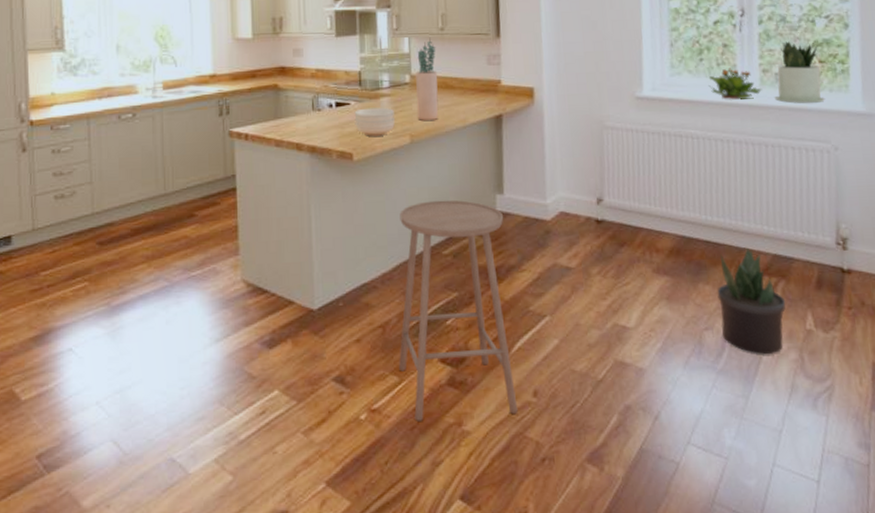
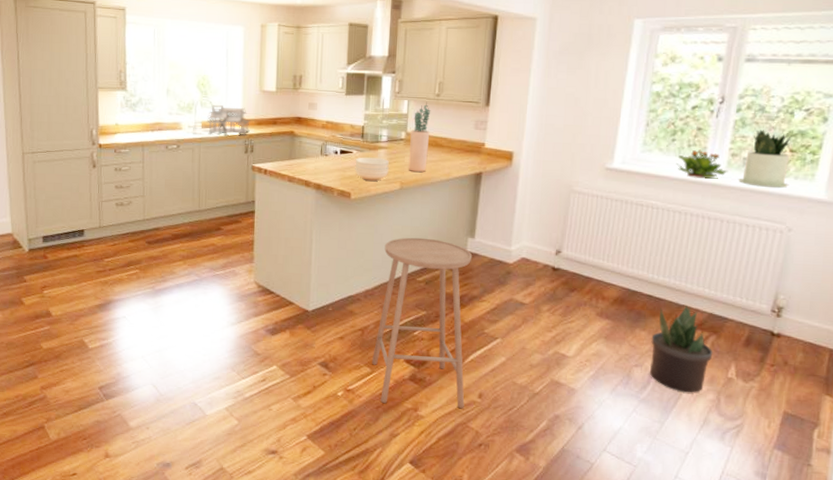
dish rack: none [168,59,225,97] -> present [206,104,251,136]

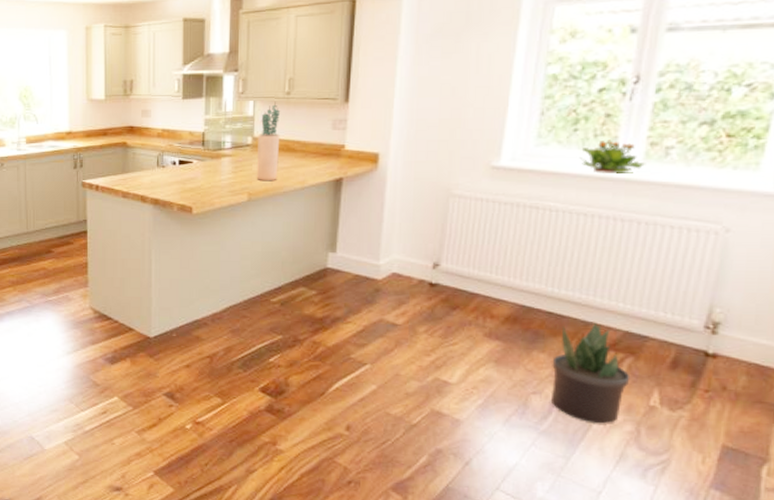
dish rack: present [206,104,251,136] -> none [31,117,79,151]
bowl: present [355,157,389,181] -> none [196,167,234,193]
stool: present [371,237,473,408] -> none [222,254,334,442]
planter: present [738,130,793,189] -> none [660,112,730,182]

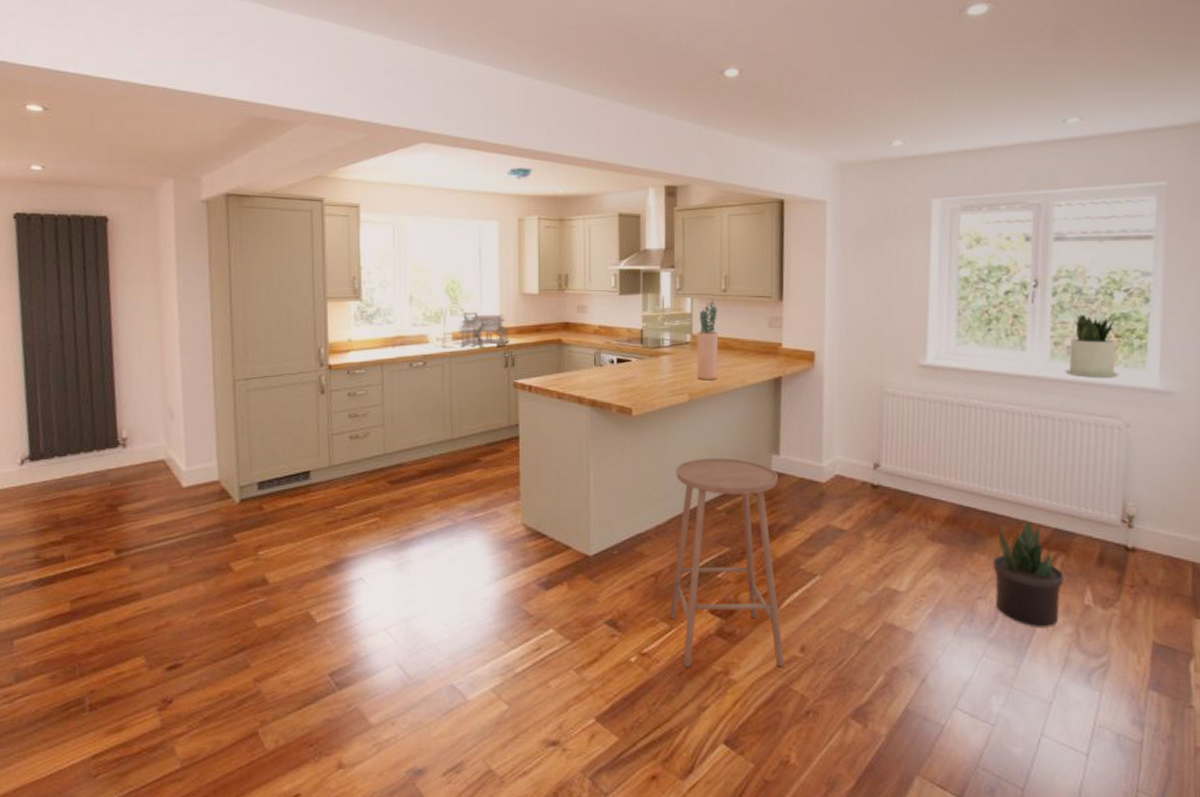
dish rack: none [31,117,79,151] -> present [458,311,511,348]
stool: none [222,254,334,442] -> present [669,458,785,667]
potted flower: present [579,139,646,175] -> none [995,339,1053,373]
planter: none [660,112,730,182] -> present [1065,314,1120,379]

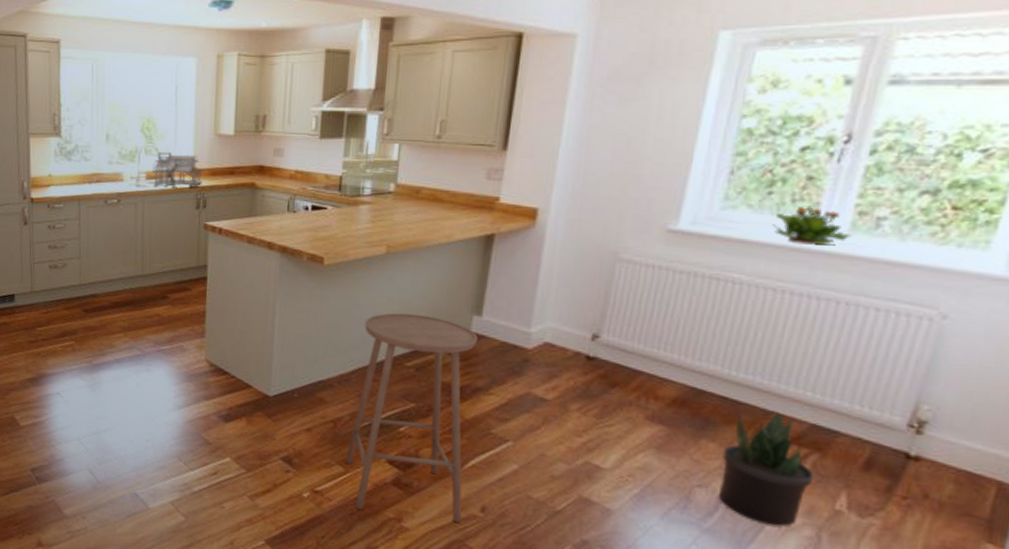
vase: present [696,299,719,381] -> none [397,146,429,234]
potted flower: none [995,339,1053,373] -> present [772,206,852,247]
planter: present [1065,314,1120,379] -> none [867,179,959,260]

